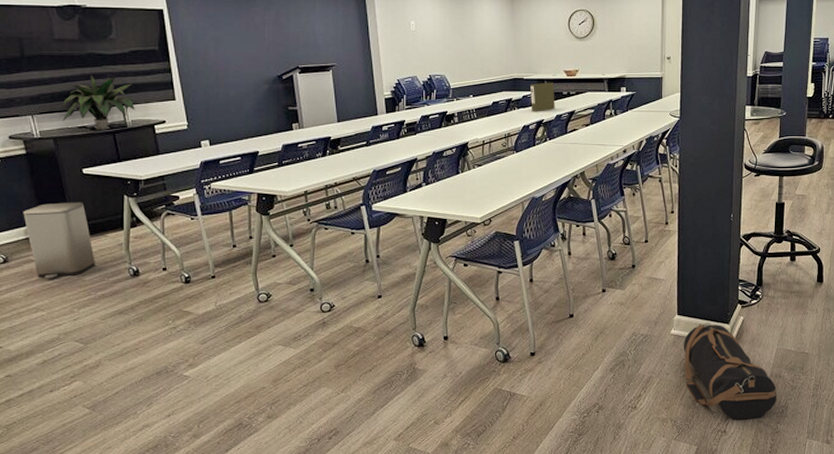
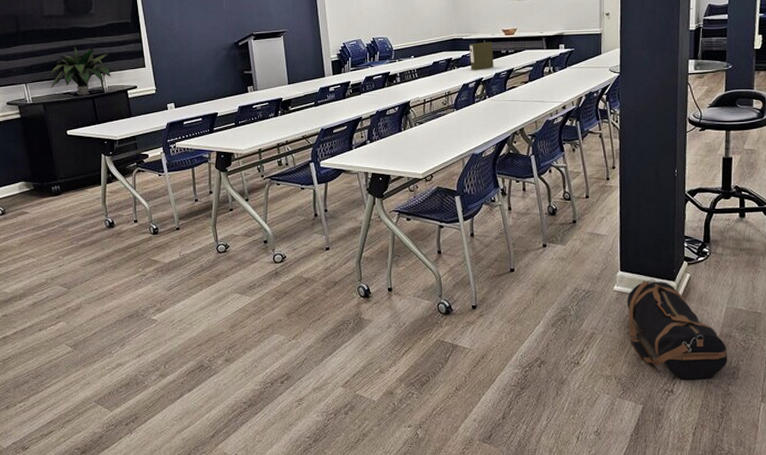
pedal bin: present [23,202,95,278] -> none [18,160,77,229]

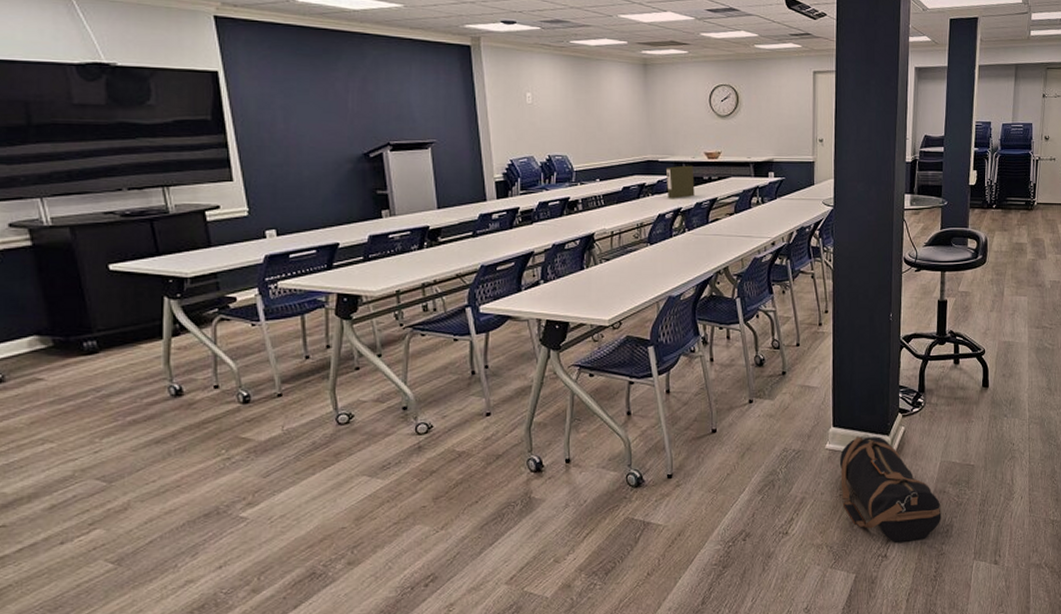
potted plant: present [50,46,117,96] -> none [82,148,188,217]

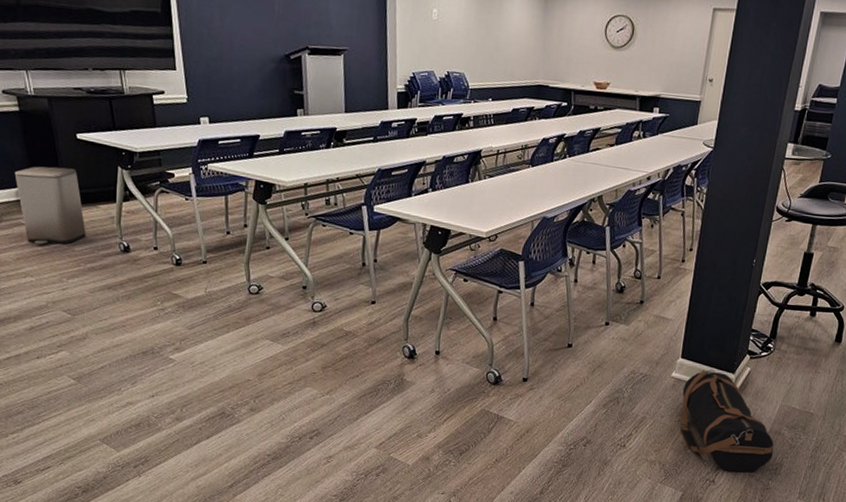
pedal bin: none [26,305,124,401] -> present [14,166,86,245]
binder: present [665,165,695,199] -> none [553,92,581,125]

